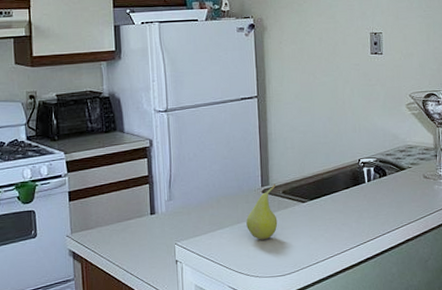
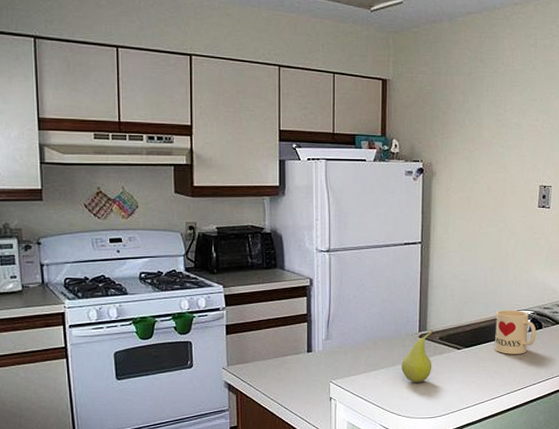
mug: none [338,158,381,205] -> present [494,310,537,354]

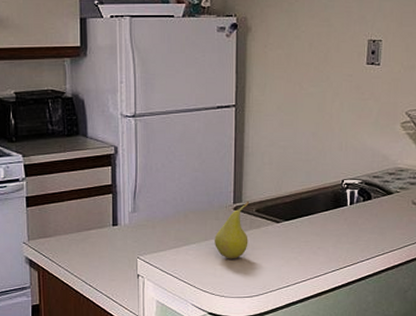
mug: present [494,310,537,354] -> none [317,179,365,228]

